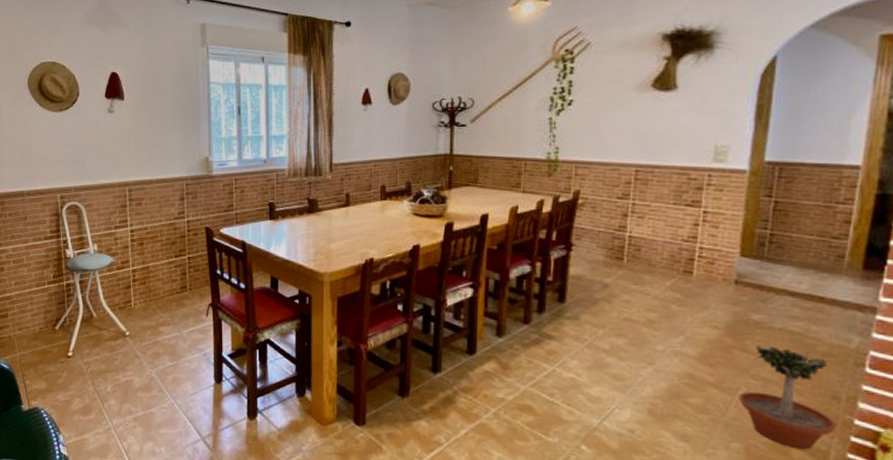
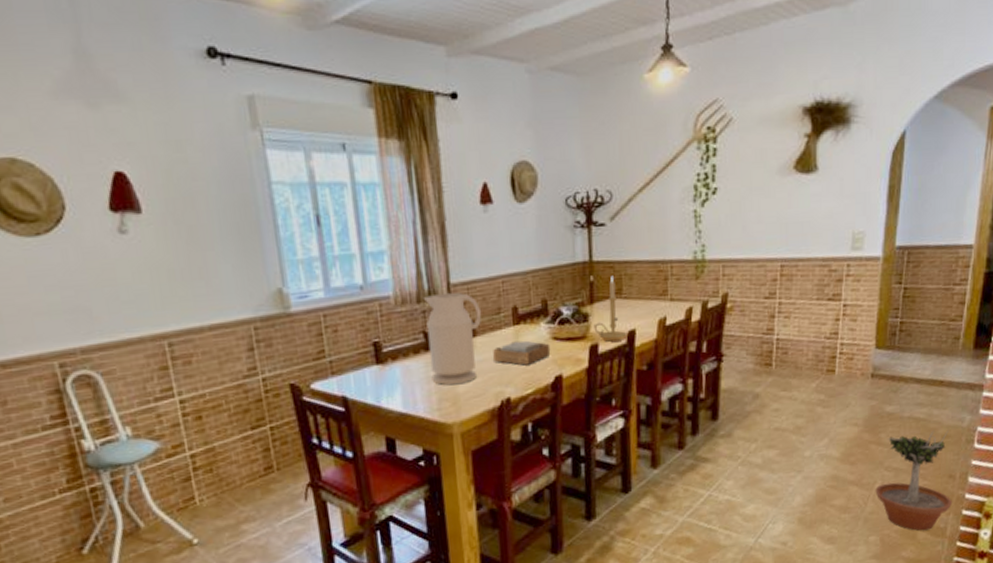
water jug: none [310,171,356,243] -> present [422,293,482,386]
napkin holder: none [362,213,411,234] -> present [493,340,551,366]
candle holder: none [450,167,480,222] -> present [593,275,627,342]

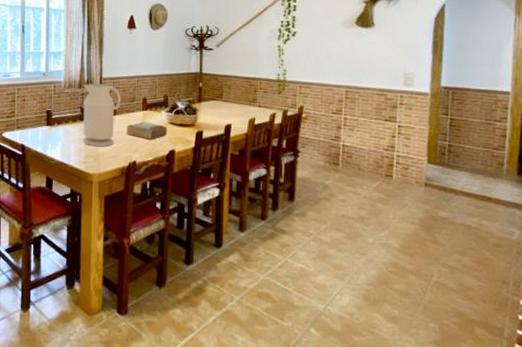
candle holder: present [593,275,627,342] -> none [200,84,225,131]
potted tree: present [875,430,952,531] -> none [433,238,508,328]

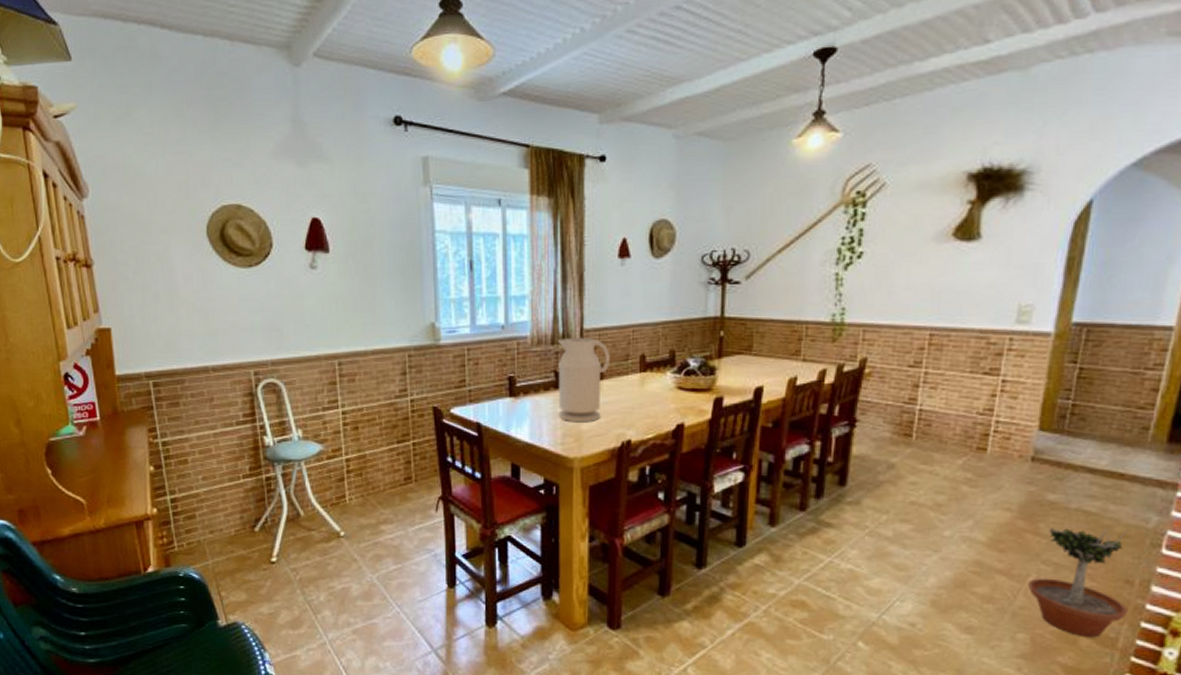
napkin holder: present [127,122,168,140] -> none [618,387,675,411]
potted tree: none [433,238,508,328] -> present [1028,527,1128,638]

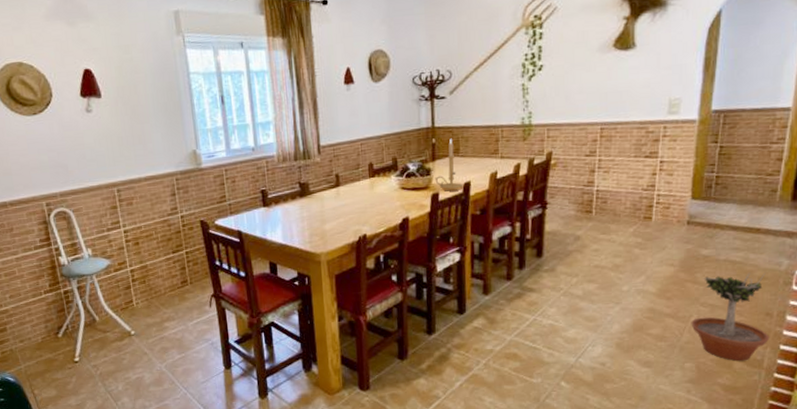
water jug: present [557,338,611,423] -> none [299,153,345,224]
candle holder: none [720,332,754,396] -> present [435,138,463,191]

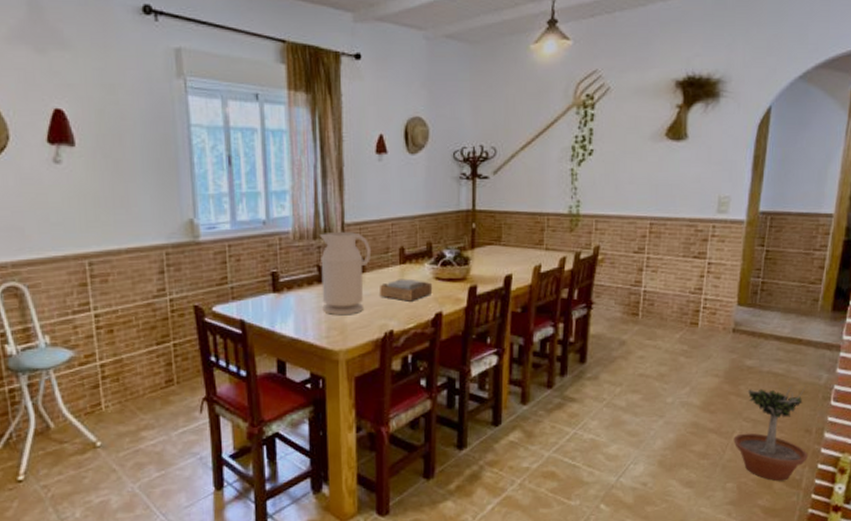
water jug: none [299,153,345,224] -> present [318,232,372,316]
napkin holder: none [353,189,399,210] -> present [380,278,433,302]
candle holder: present [435,138,463,191] -> none [473,224,504,284]

